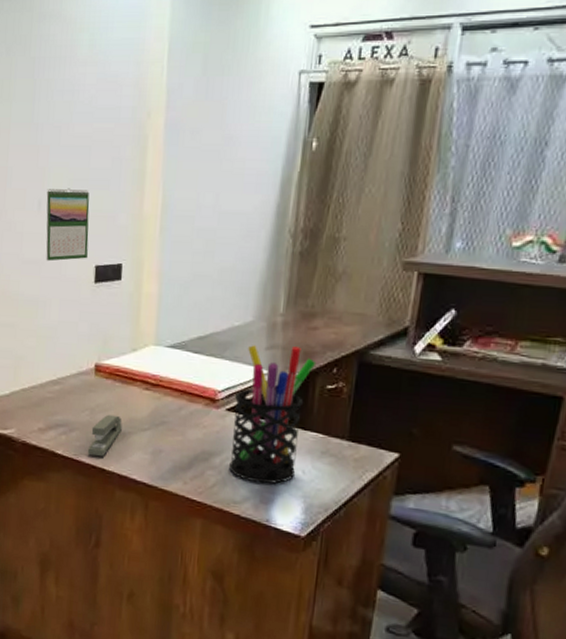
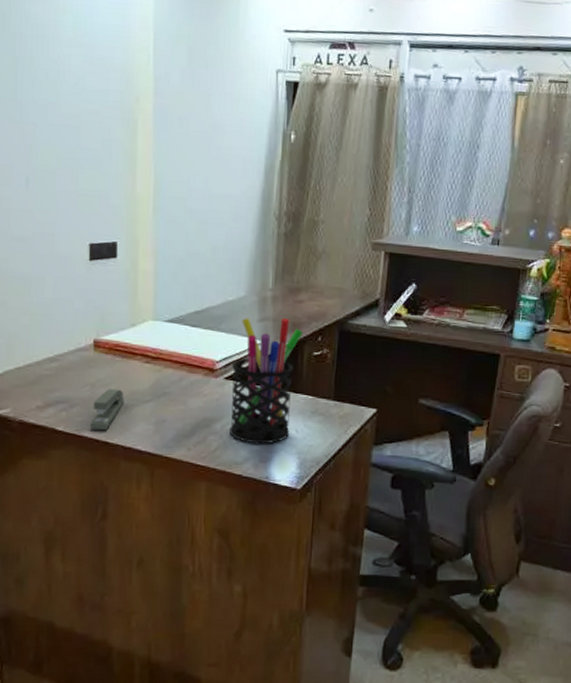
calendar: present [46,188,90,262] -> none [34,167,82,239]

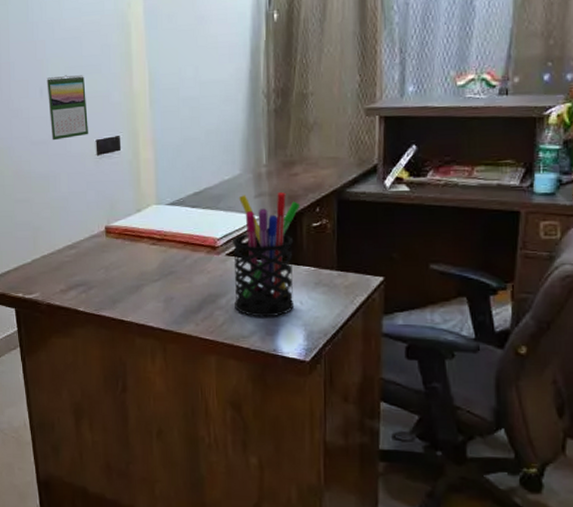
calendar: none [34,167,82,239] -> present [46,75,88,141]
stapler: present [89,388,124,429] -> none [106,270,135,308]

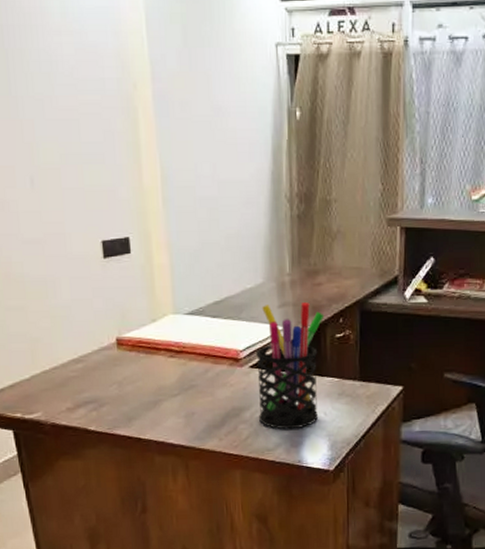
calendar: present [46,75,88,141] -> none [38,163,92,240]

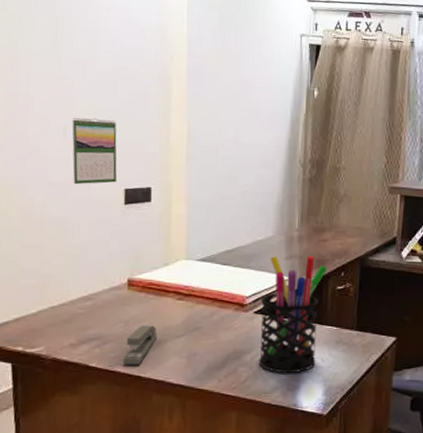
calendar: none [38,163,92,240] -> present [72,118,117,185]
stapler: none [120,385,153,426] -> present [122,325,157,364]

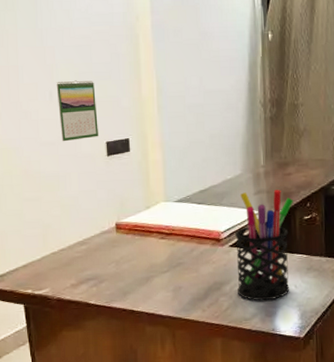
stapler: present [122,325,157,364] -> none [117,263,145,300]

